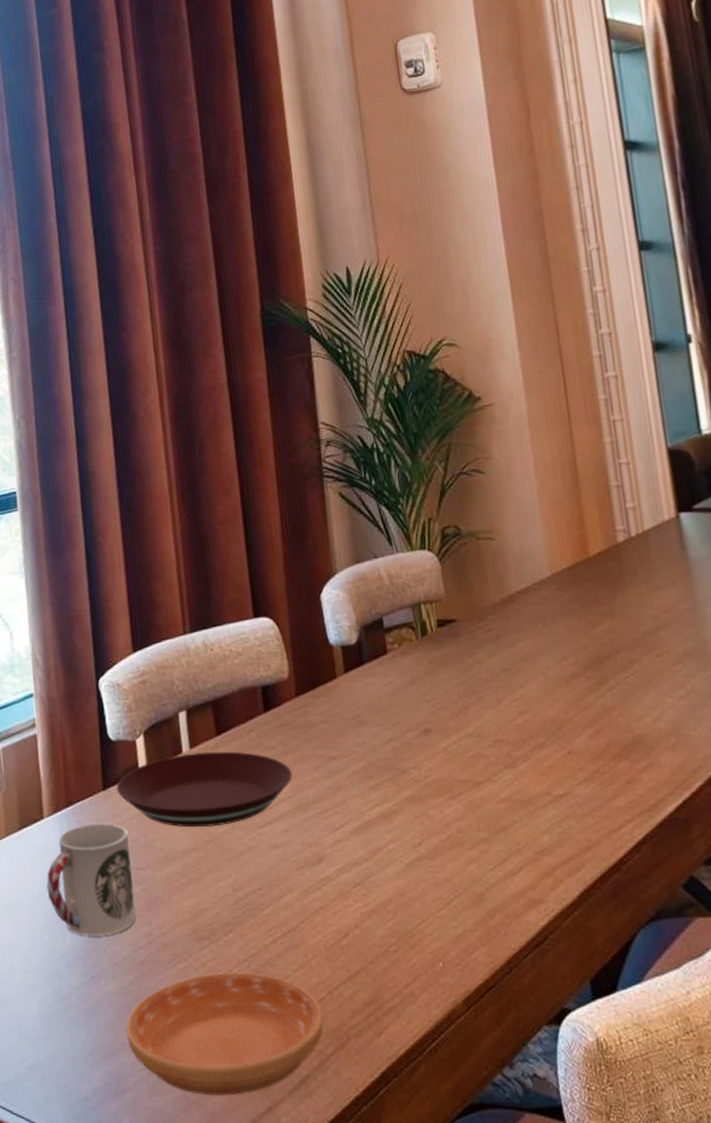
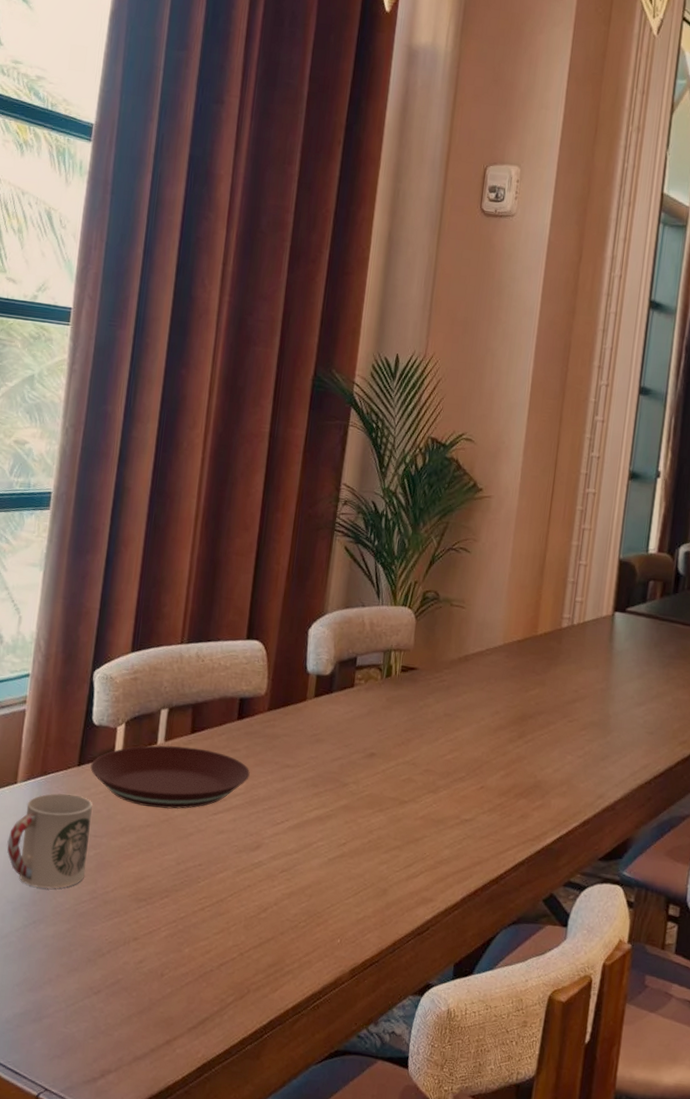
saucer: present [126,972,324,1096] -> none [54,929,231,1029]

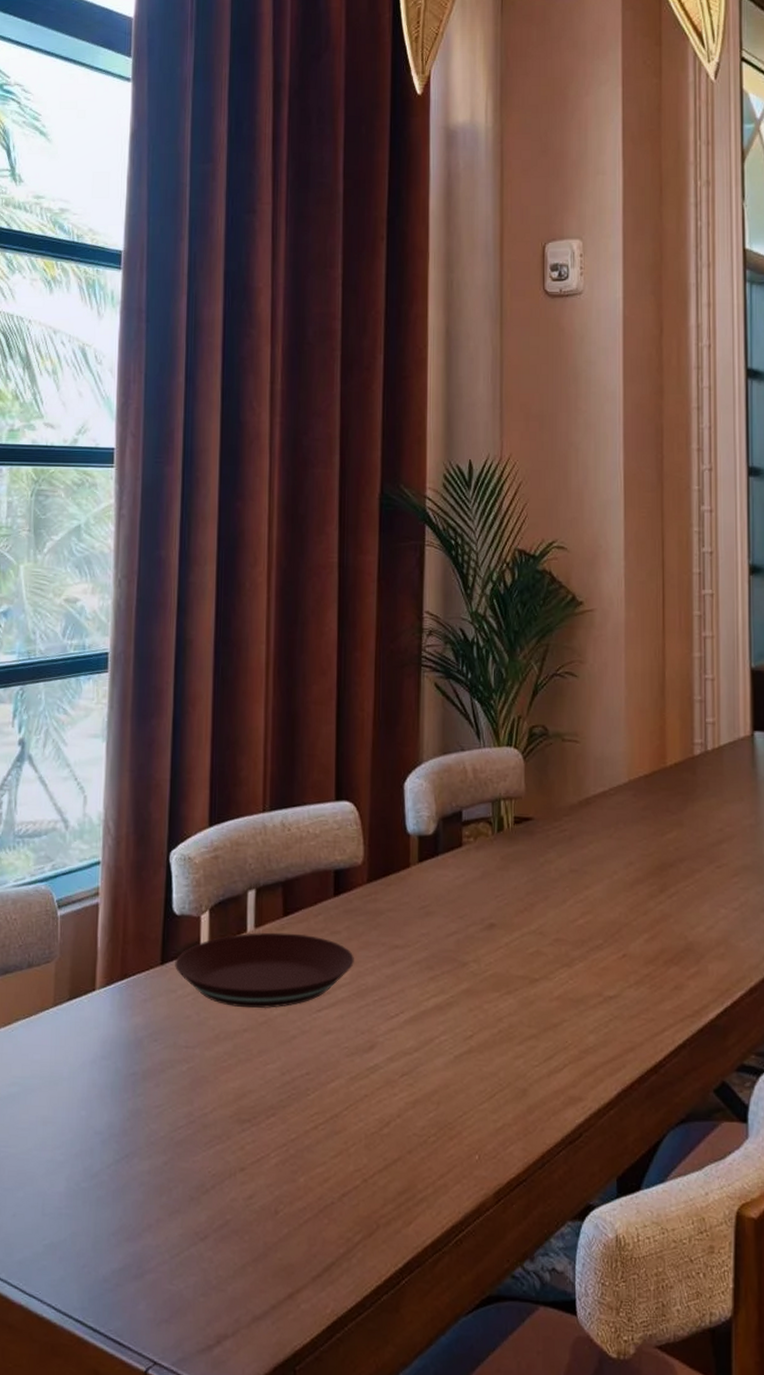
cup: present [7,793,93,889] -> none [90,998,181,1115]

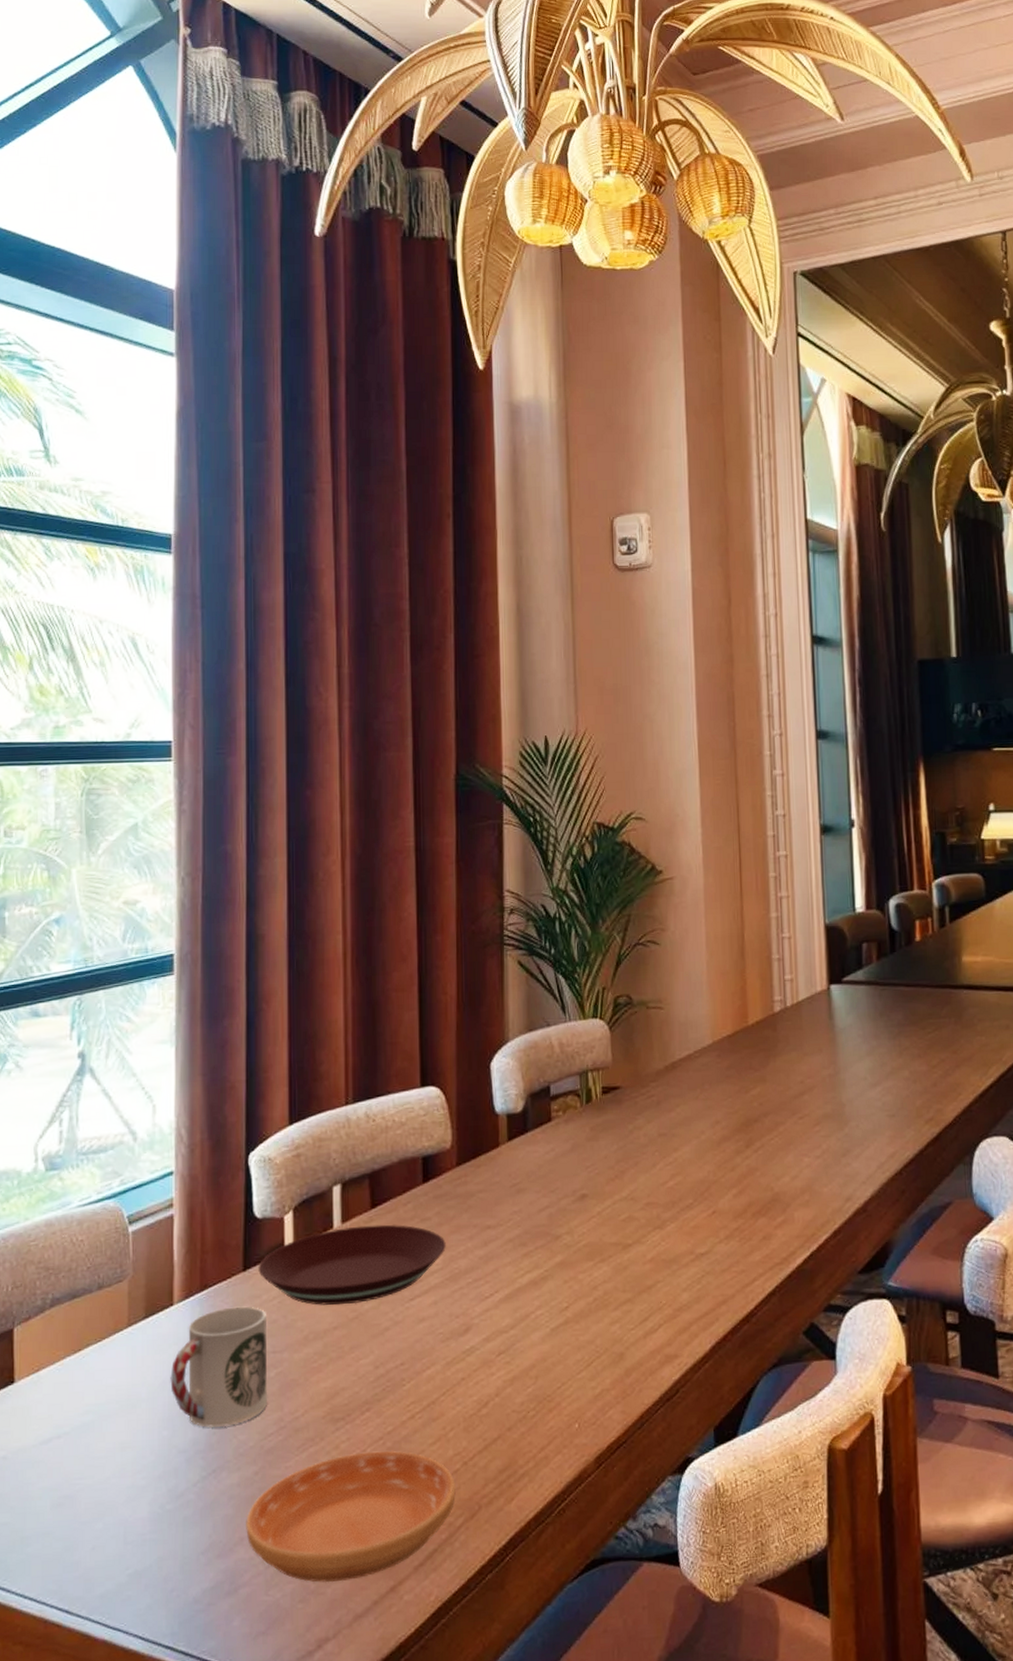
cup: none [90,998,181,1115] -> present [170,1306,267,1428]
saucer: none [154,1156,355,1281] -> present [246,1450,456,1583]

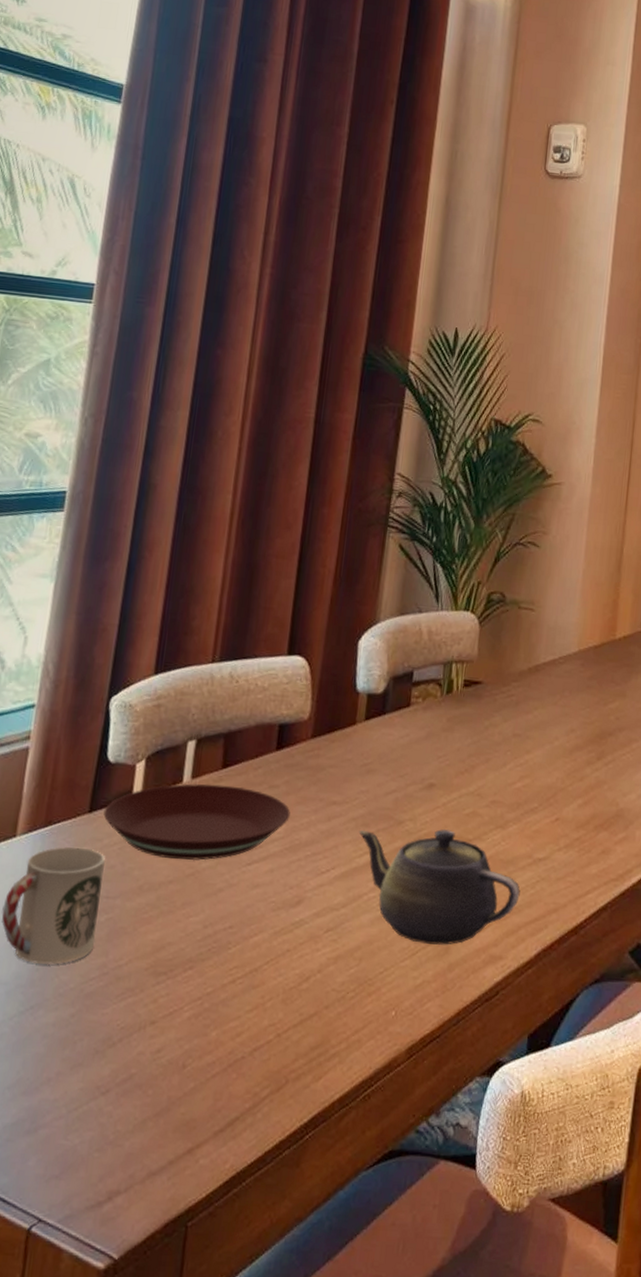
saucer: present [246,1450,456,1583] -> none [54,1009,266,1136]
teapot: none [517,1237,687,1353] -> present [358,828,520,945]

